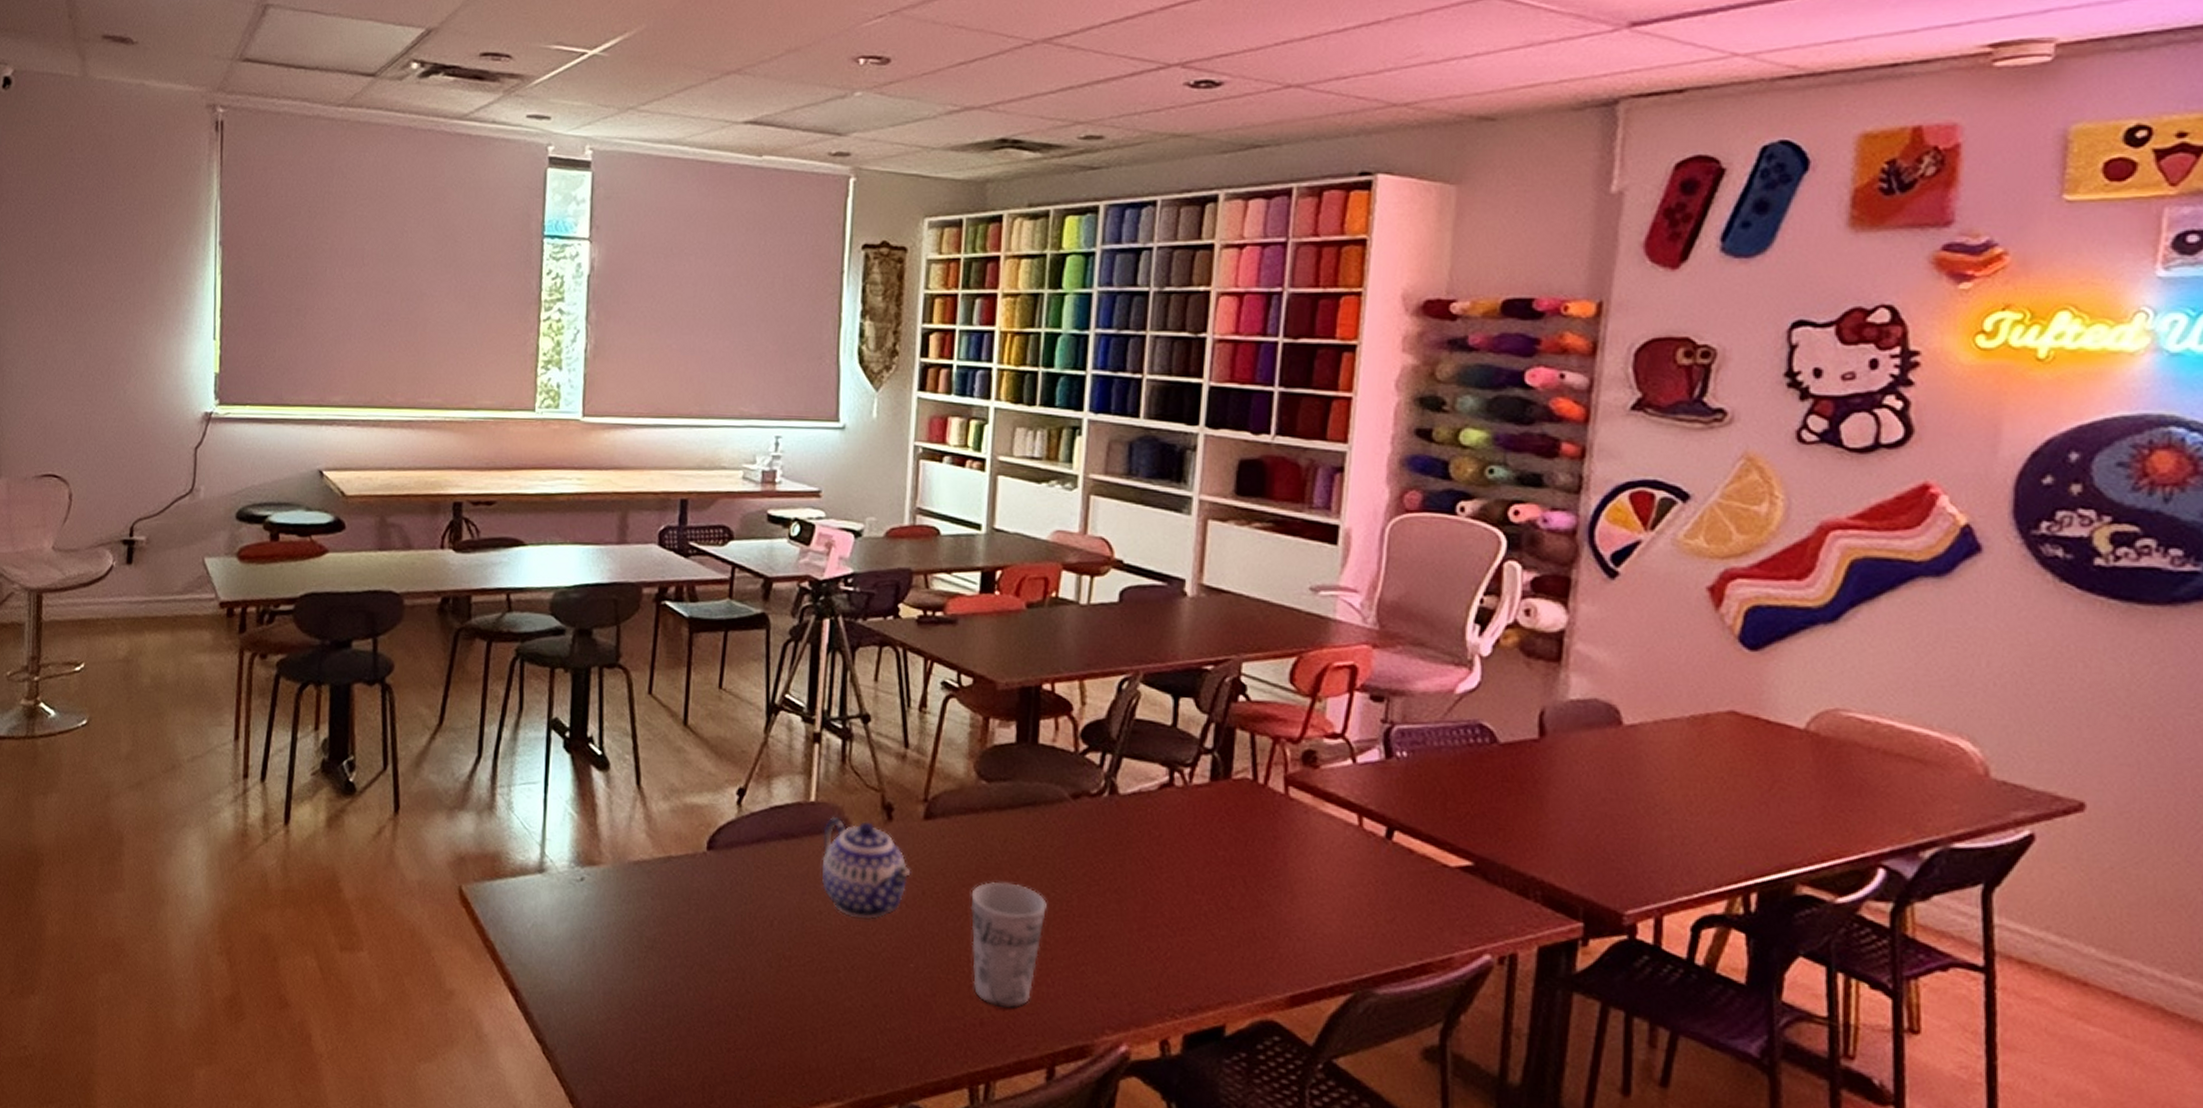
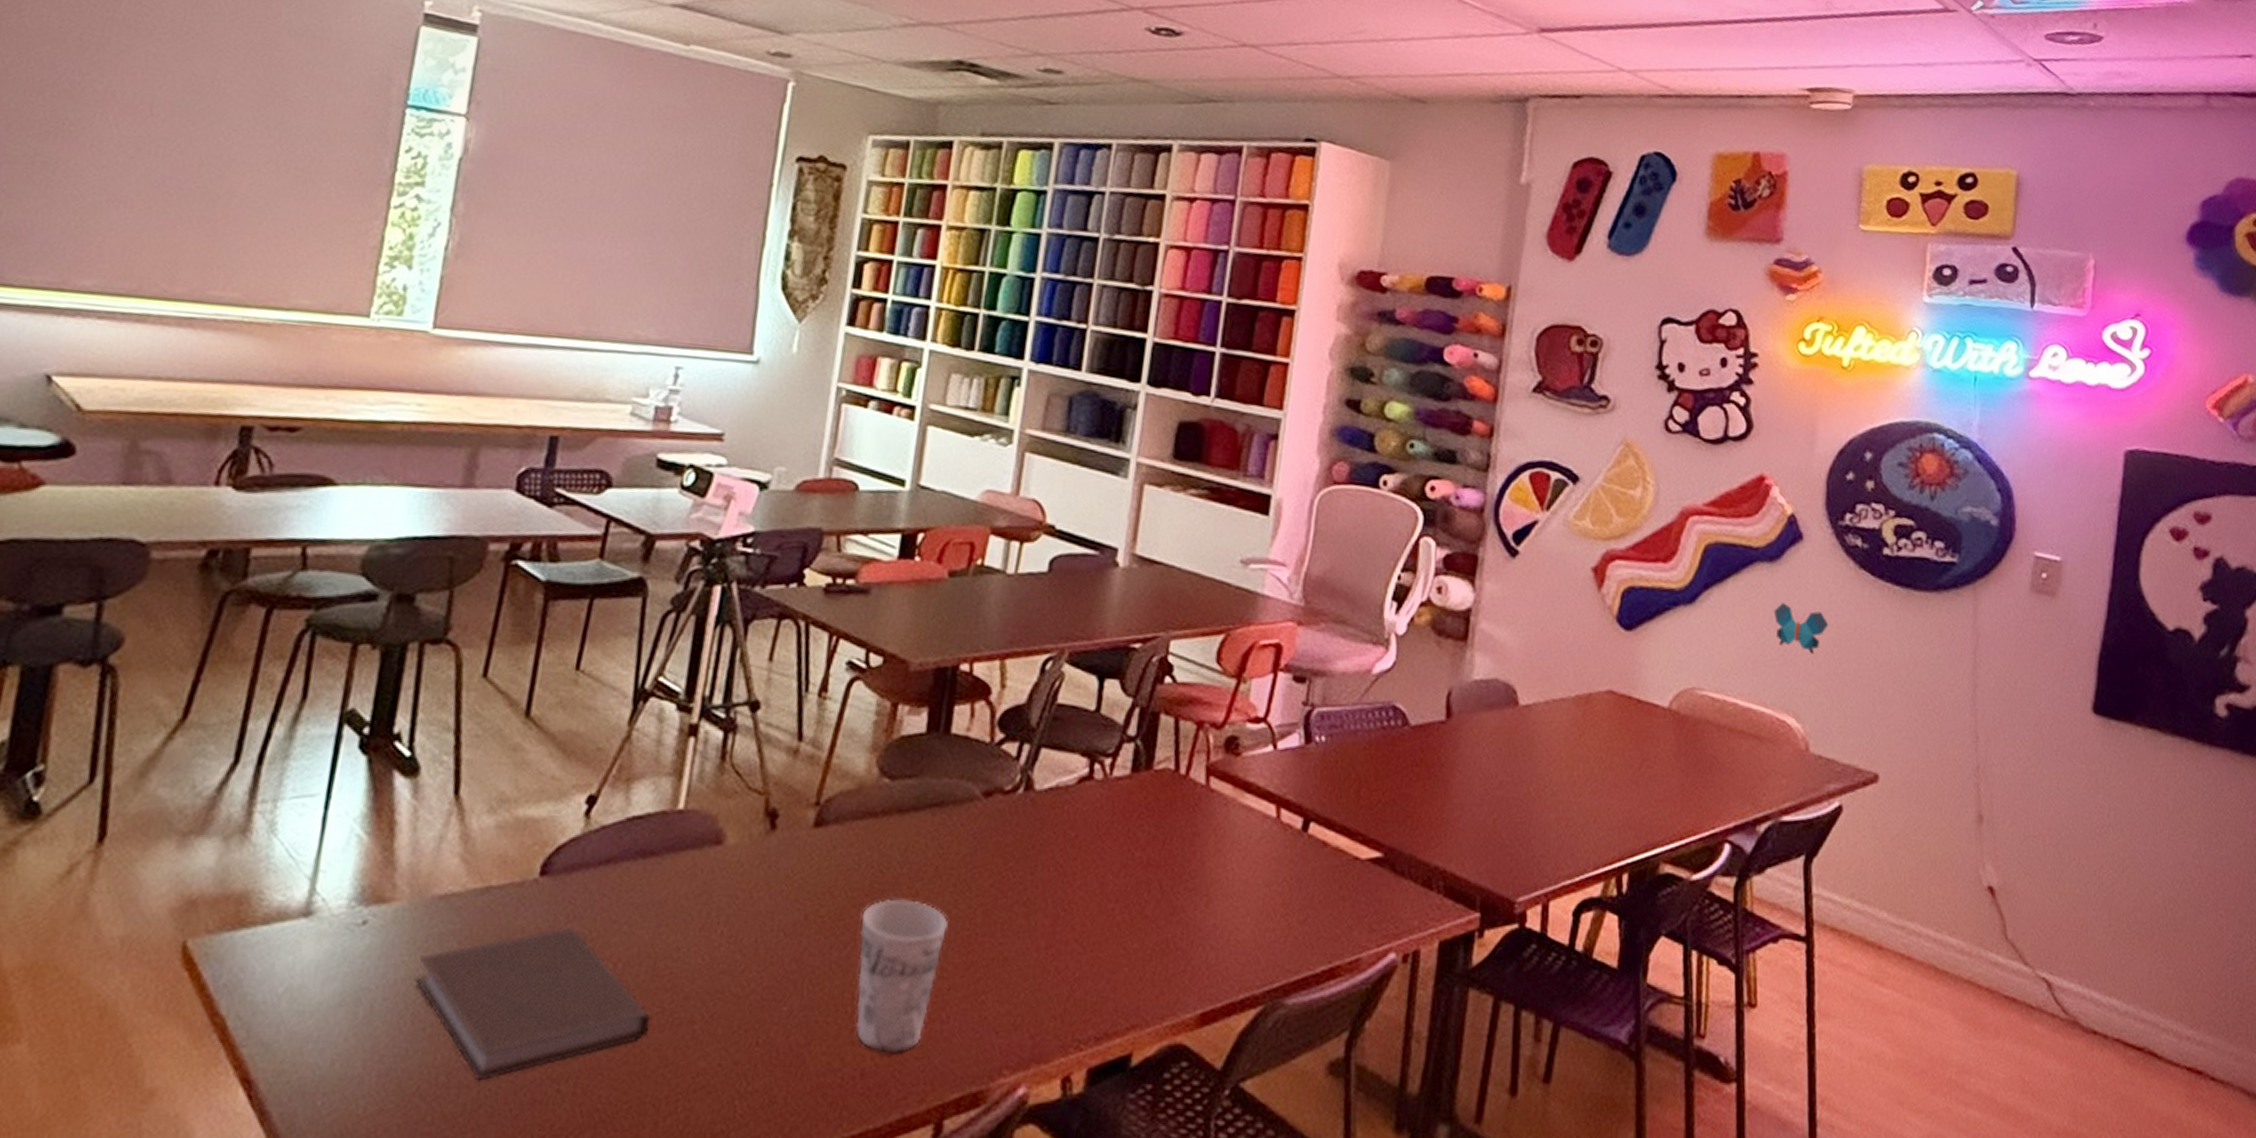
notebook: none [623,890,804,1004] -> present [415,927,651,1082]
teapot: present [821,816,911,920] -> none [683,826,794,955]
decorative butterfly: none [1941,620,2017,674] -> present [1773,603,1829,654]

